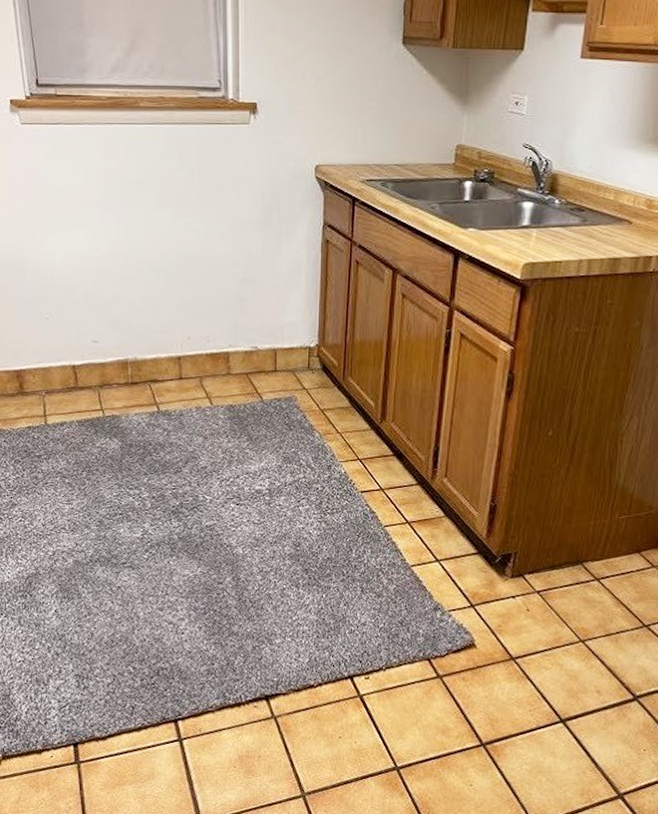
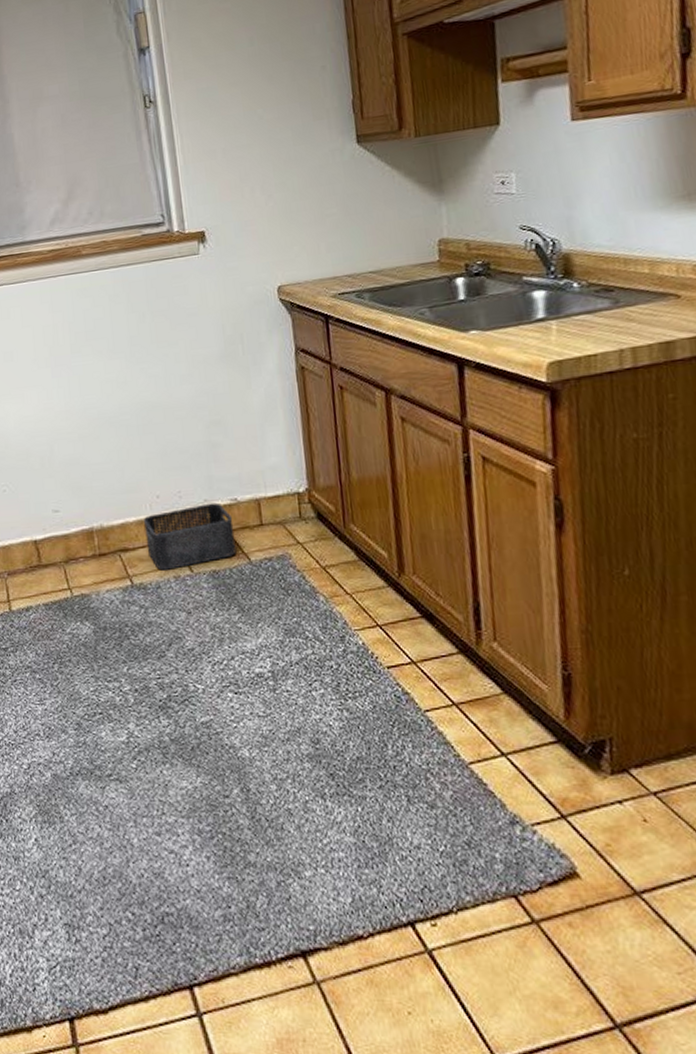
storage bin: none [173,348,252,401] -> present [143,502,237,570]

